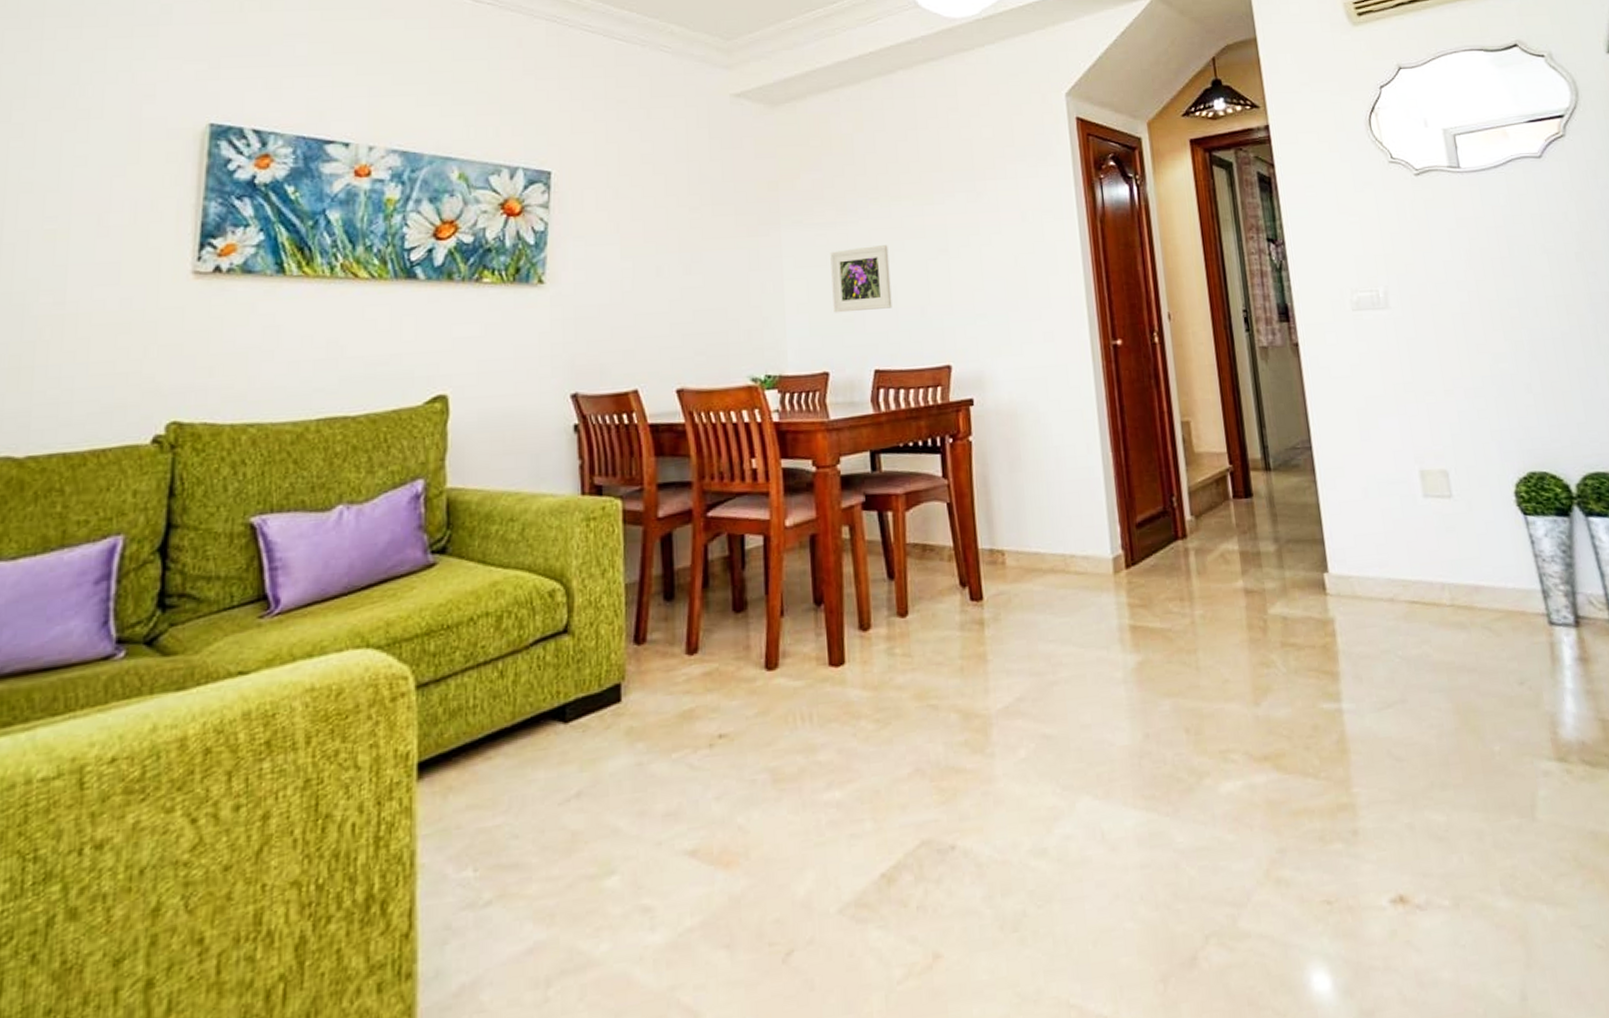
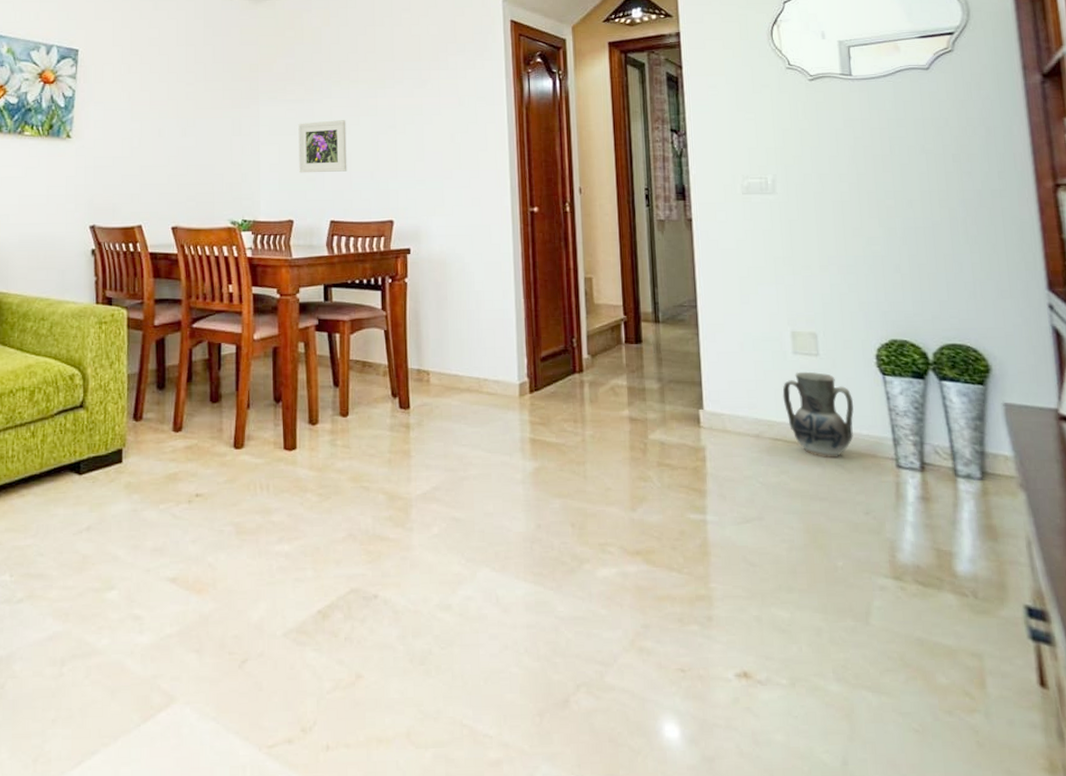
ceramic jug: none [1415,517,1498,620] -> present [782,371,854,458]

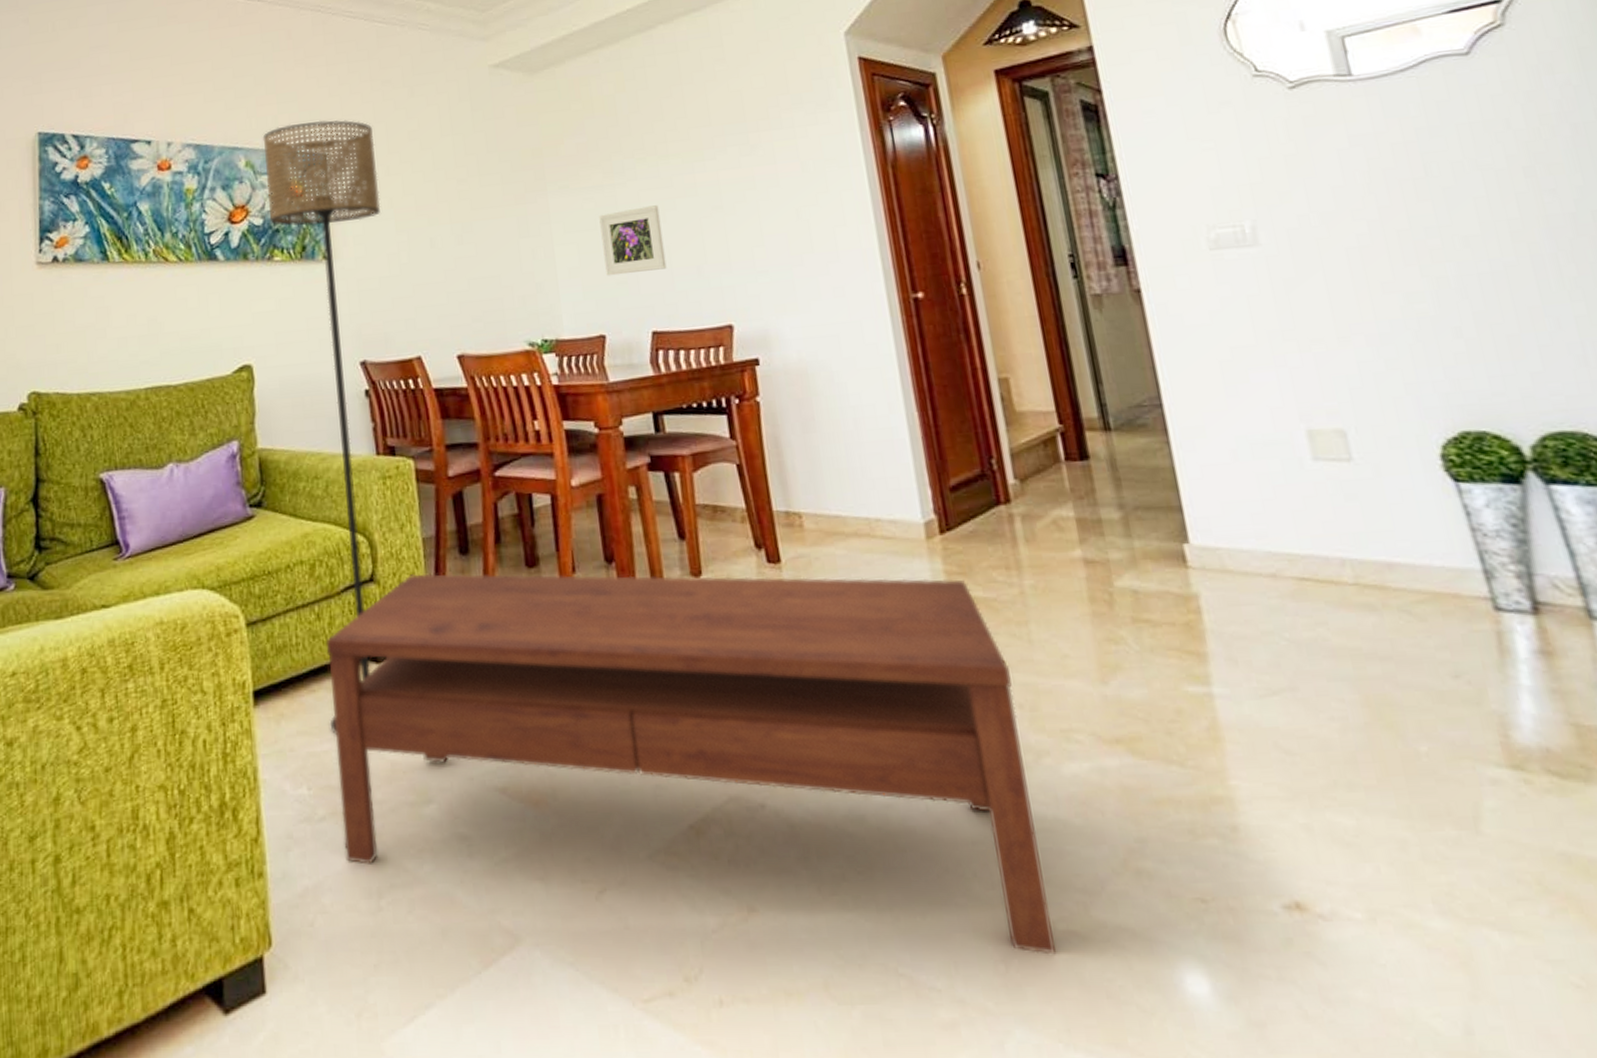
floor lamp: none [23,20,120,531] -> present [262,119,381,733]
coffee table: none [36,403,578,710] -> present [325,573,1057,955]
ceramic jug: present [782,371,854,458] -> none [1303,483,1421,601]

